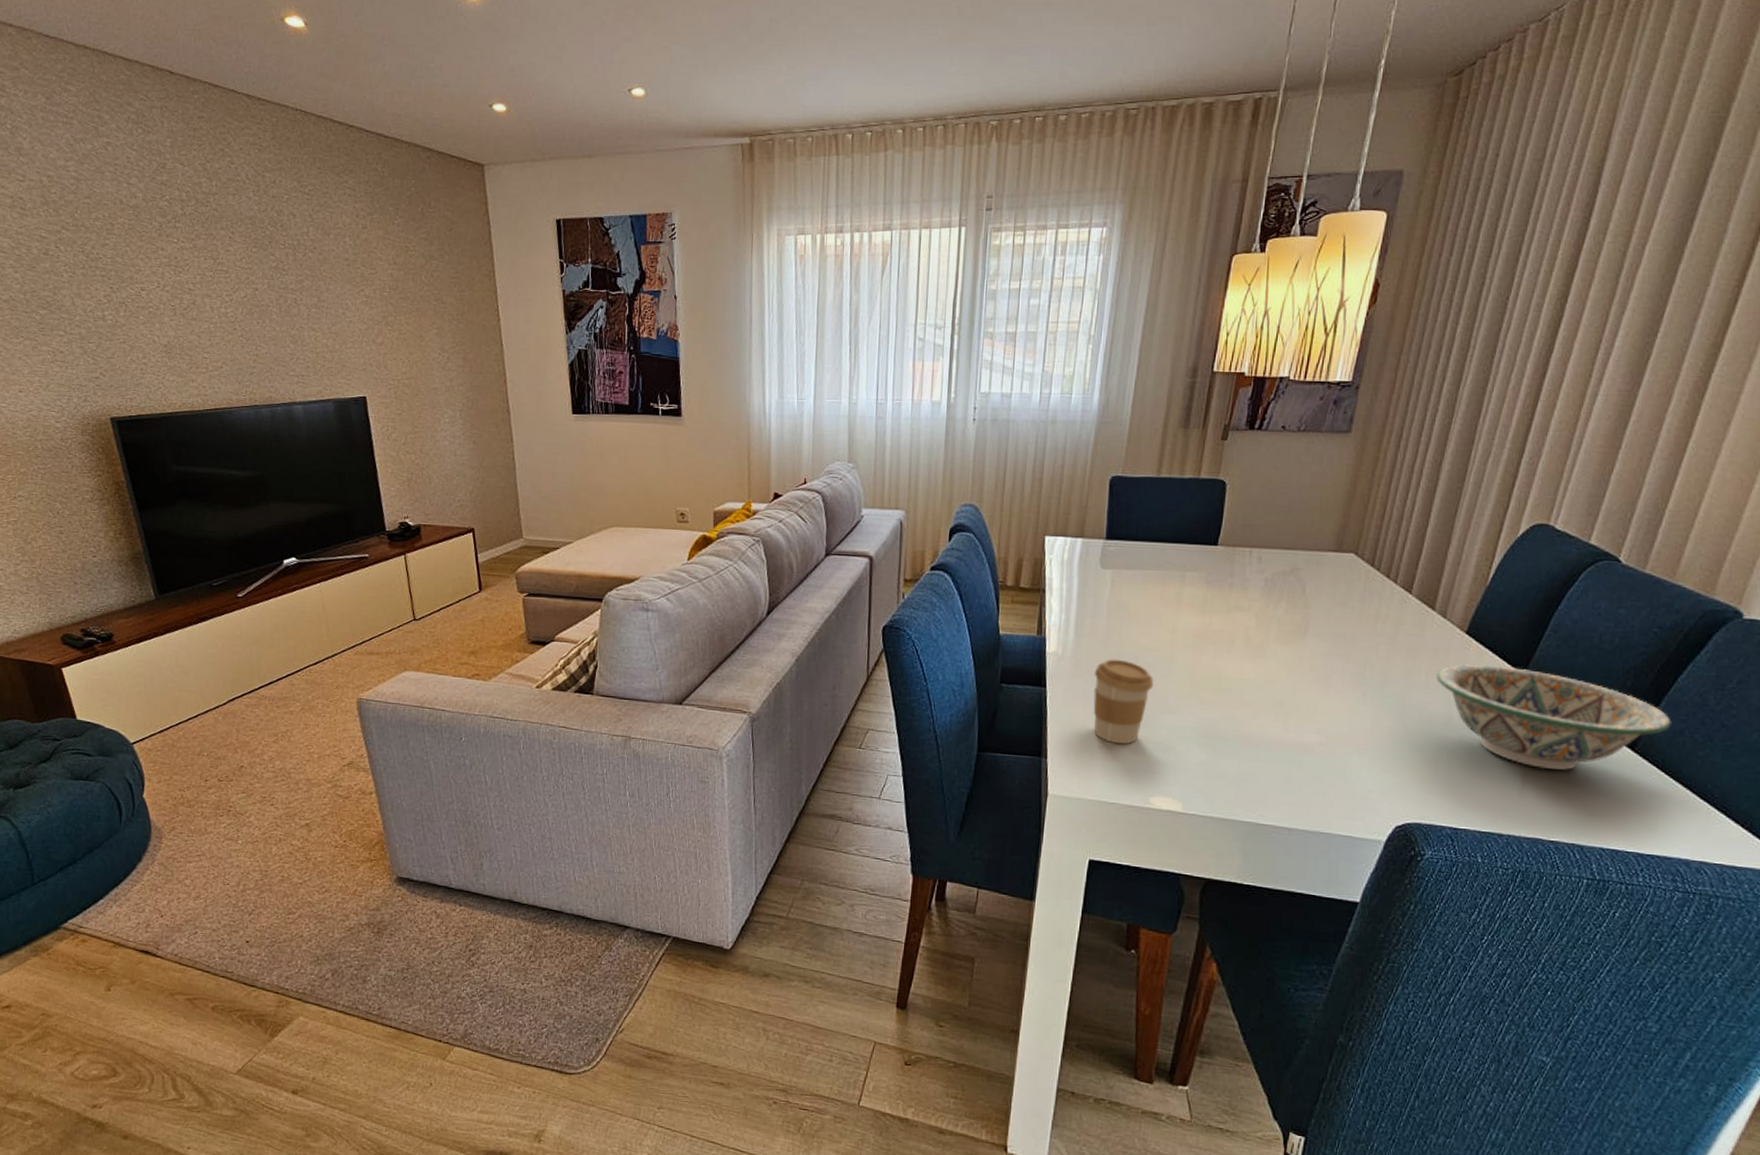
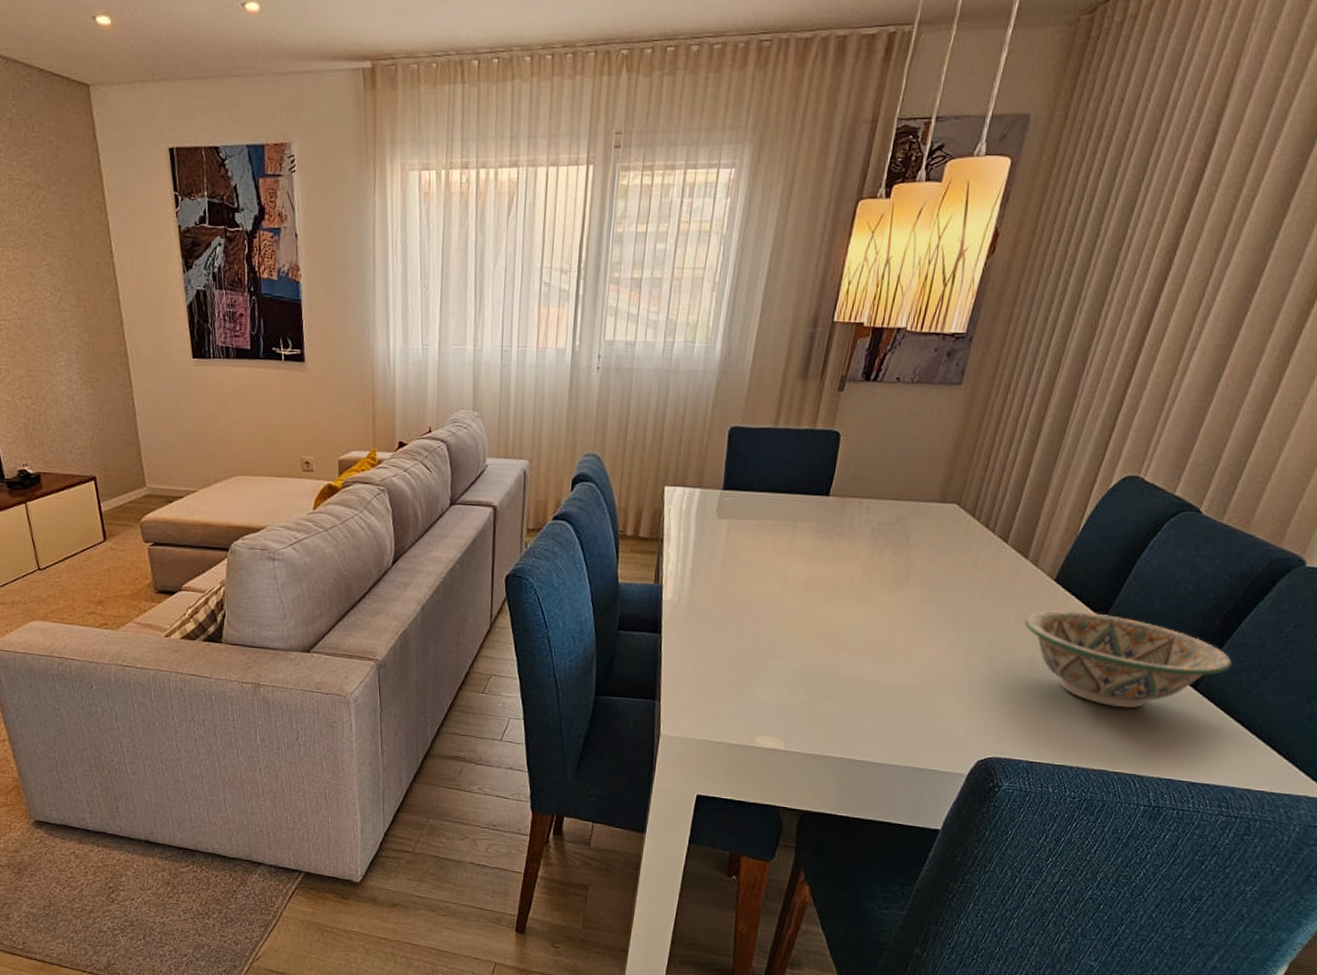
coffee cup: present [1093,659,1154,744] -> none [705,606,764,687]

